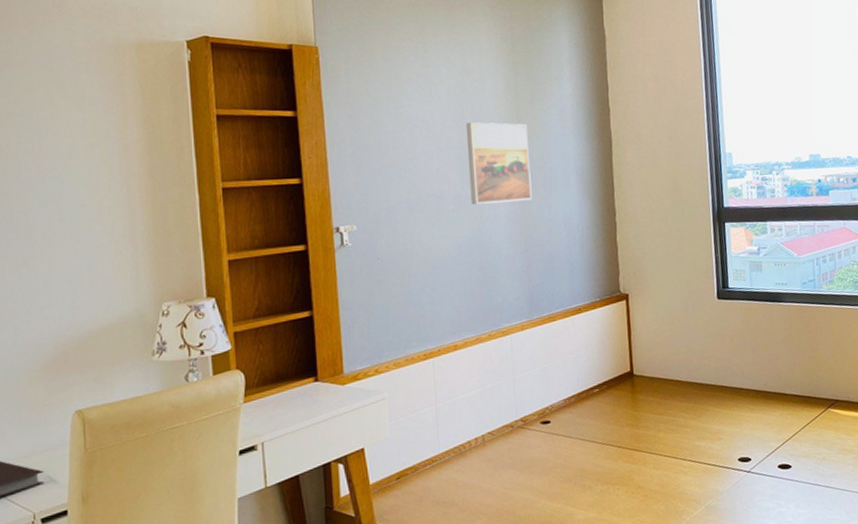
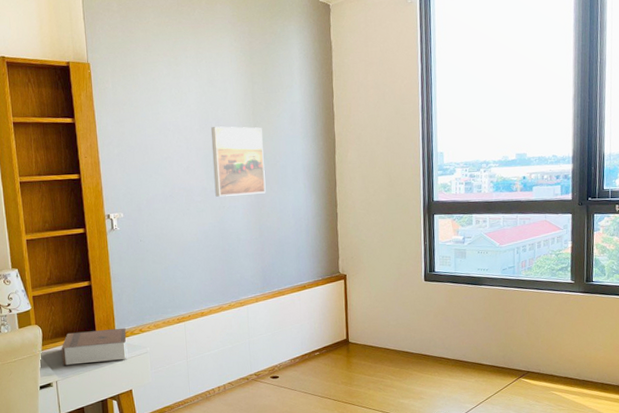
book: none [270,368,359,421] -> present [61,328,128,365]

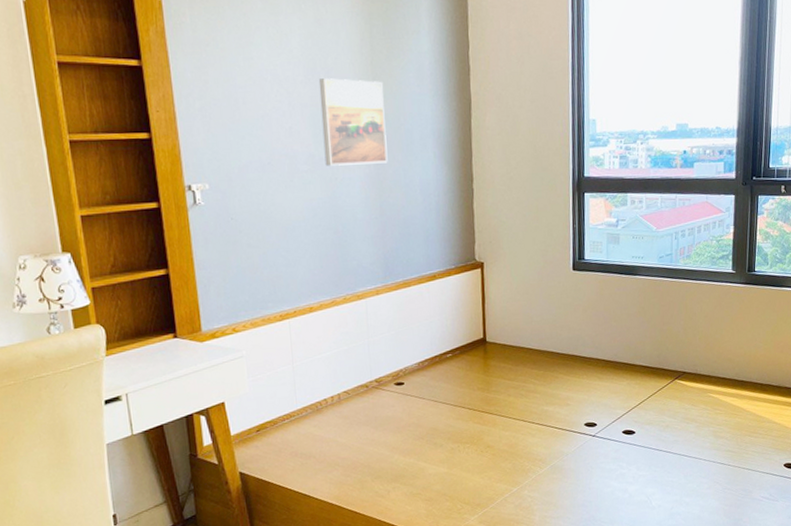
book: present [61,328,128,365] -> none [131,326,218,374]

